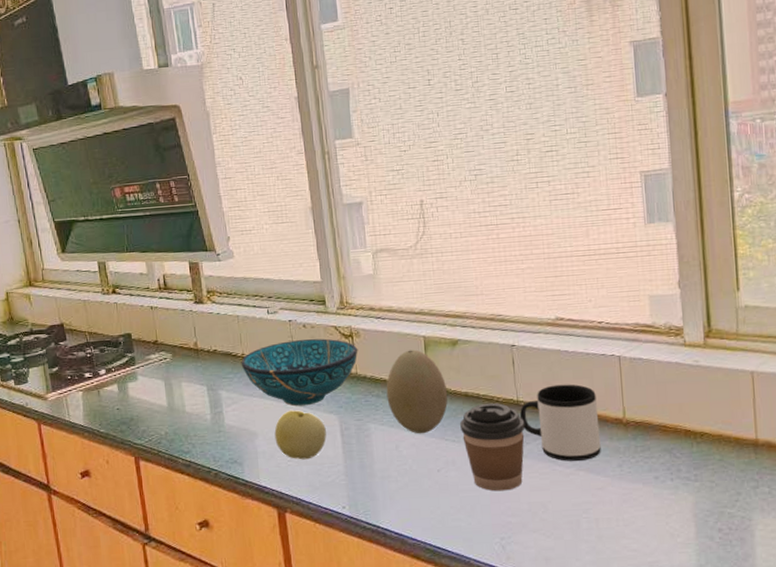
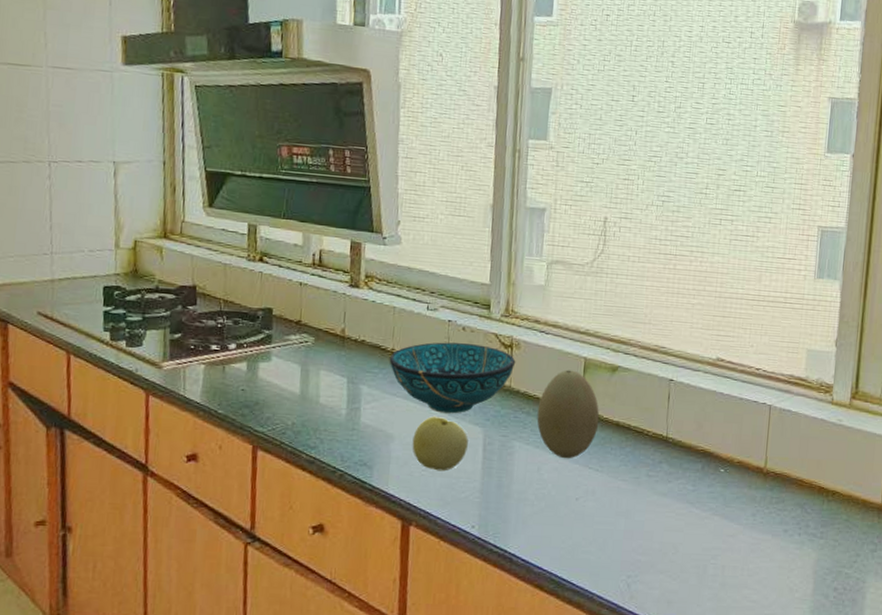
coffee cup: present [460,403,525,492] -> none [606,435,670,528]
mug: present [519,384,601,461] -> none [666,425,743,506]

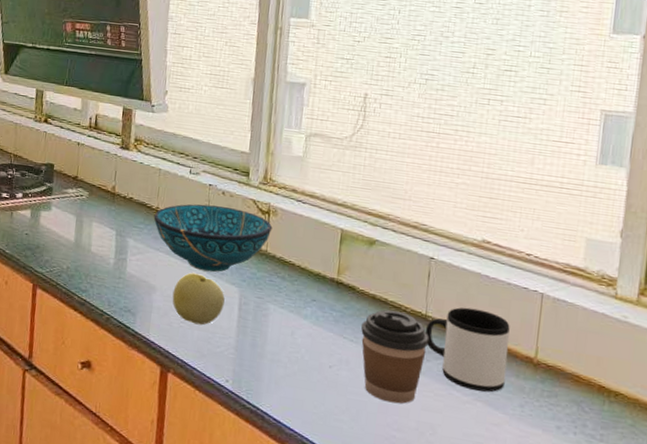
decorative egg: present [537,369,600,459] -> none [292,239,356,327]
coffee cup: none [606,435,670,528] -> present [361,310,430,404]
mug: none [666,425,743,506] -> present [424,307,510,392]

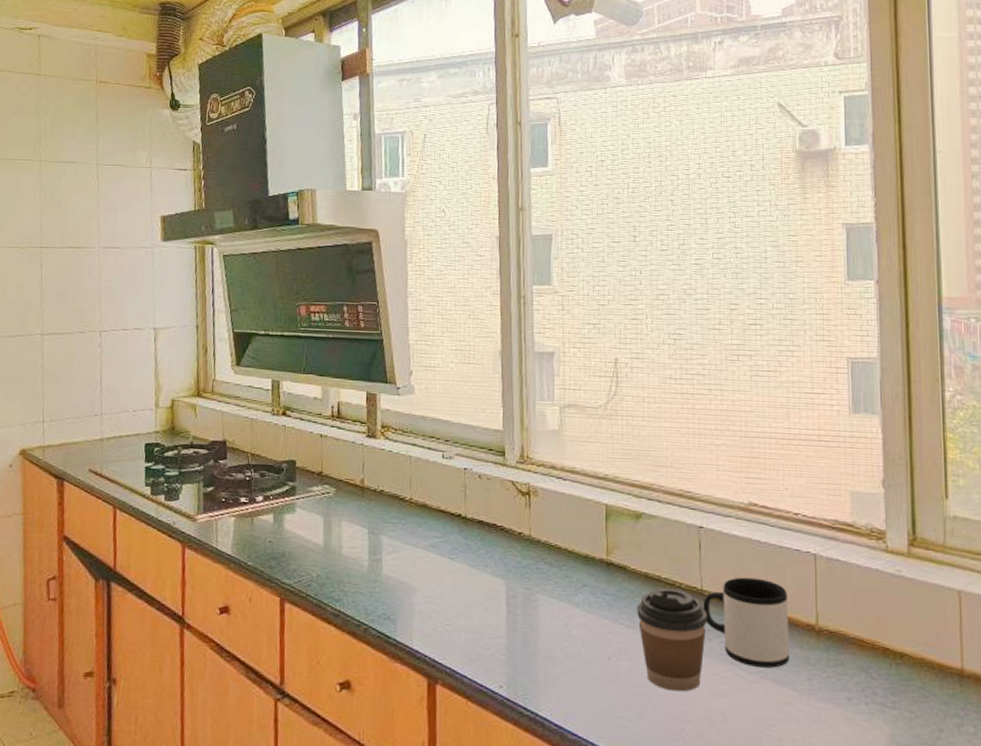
decorative bowl: present [153,204,273,273] -> none [407,490,534,565]
apple: present [172,273,225,326] -> none [434,568,491,626]

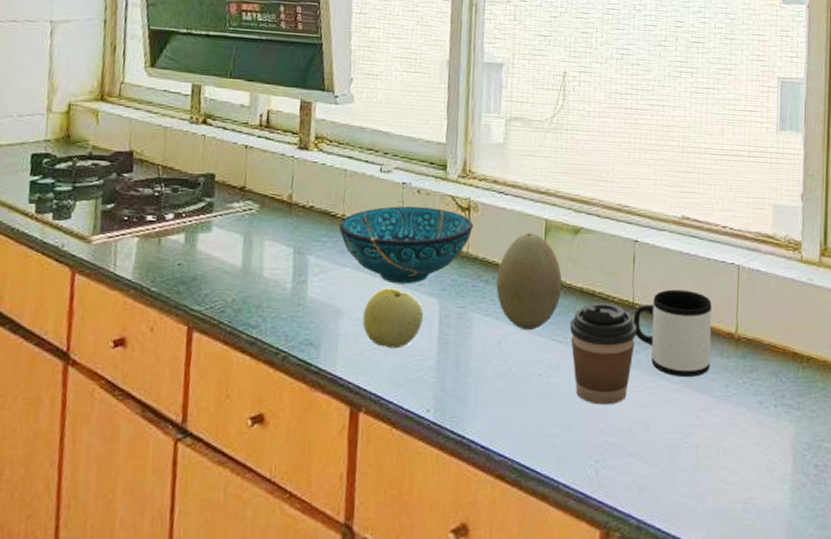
decorative bowl: none [407,490,534,565] -> present [339,206,474,285]
apple: none [434,568,491,626] -> present [362,288,423,349]
decorative egg: none [560,517,627,614] -> present [496,233,563,331]

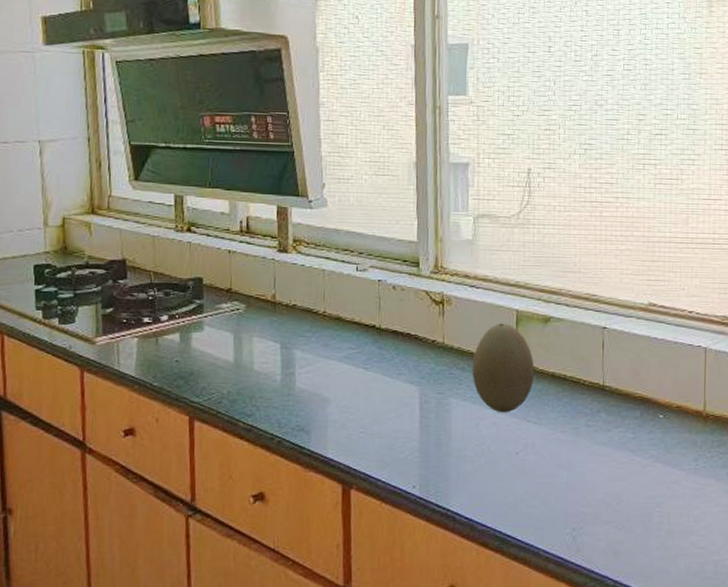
decorative bowl: present [339,206,474,285] -> none [321,302,448,374]
apple: present [362,288,423,349] -> none [348,378,405,432]
coffee cup: present [570,302,638,405] -> none [544,385,608,479]
mug: present [633,289,712,377] -> none [603,372,680,452]

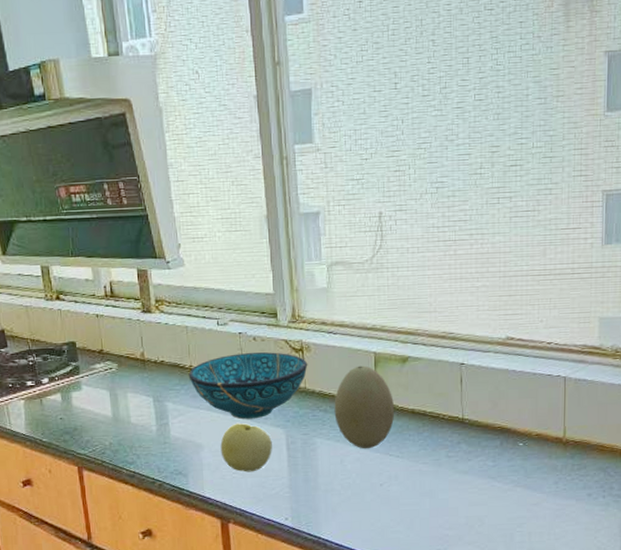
decorative bowl: none [321,302,448,374] -> present [188,352,308,420]
apple: none [348,378,405,432] -> present [220,423,272,472]

